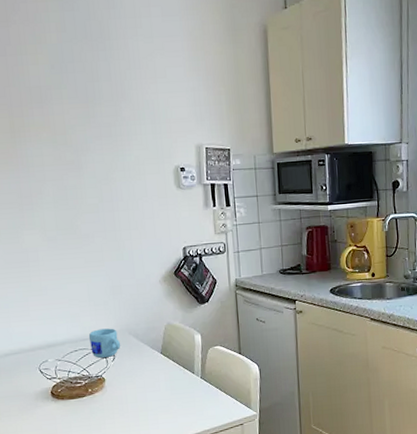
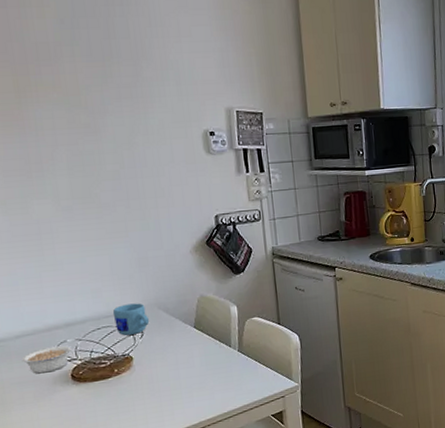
legume: none [9,365,57,390] -> present [21,345,77,374]

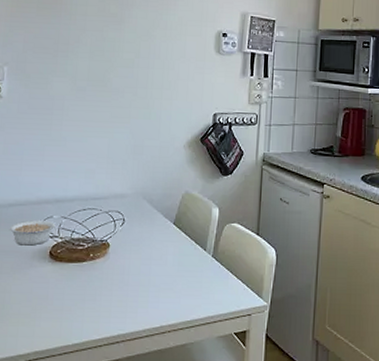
mug: present [112,303,149,336] -> none [100,189,132,221]

